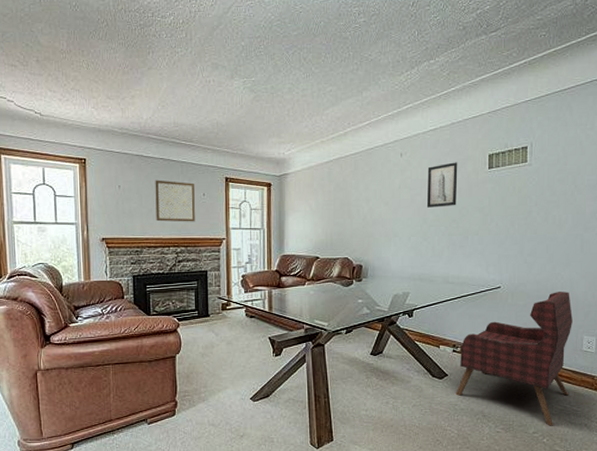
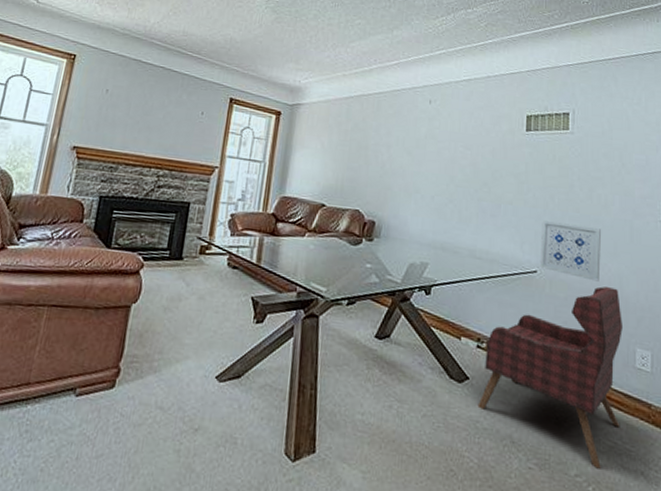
wall art: present [155,180,195,222] -> none [141,89,193,143]
wall art: present [426,162,458,208] -> none [454,118,492,167]
wall art: none [502,243,556,288] -> present [539,219,602,282]

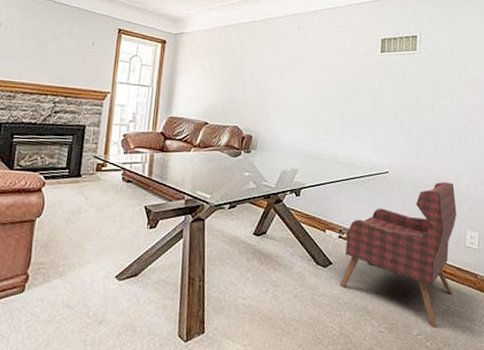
wall art: present [539,219,602,282] -> none [390,128,442,178]

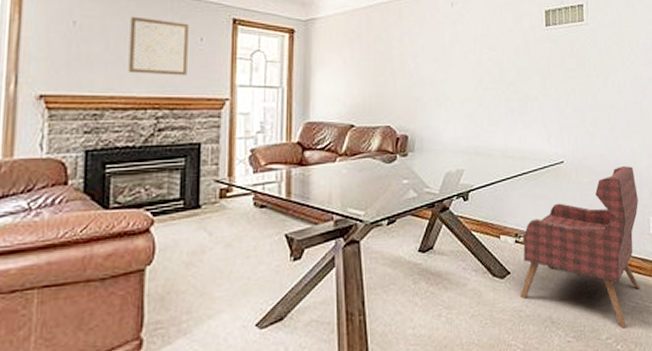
wall art: none [36,22,84,71] -> present [128,16,188,76]

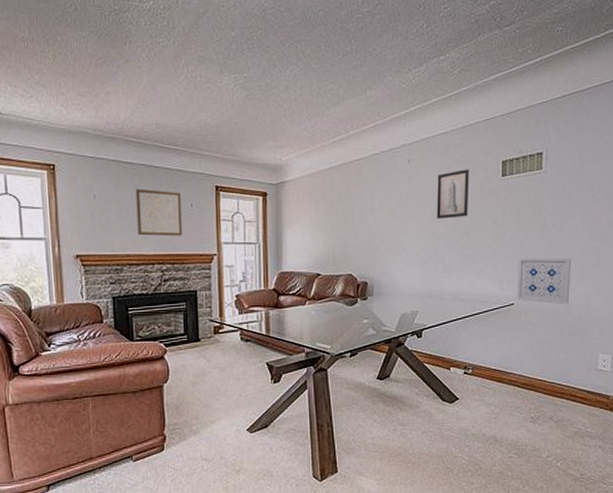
wall art: none [481,16,514,67] -> present [436,169,469,219]
armchair: present [520,166,640,329] -> none [467,308,588,449]
wall art: none [565,111,618,163] -> present [516,257,572,305]

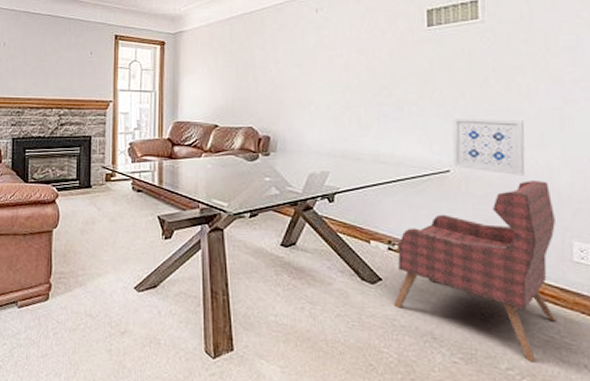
wall art: present [135,188,182,237] -> none [40,37,81,82]
wall art: present [436,169,469,219] -> none [349,19,388,71]
armchair: none [467,308,588,449] -> present [393,181,557,363]

